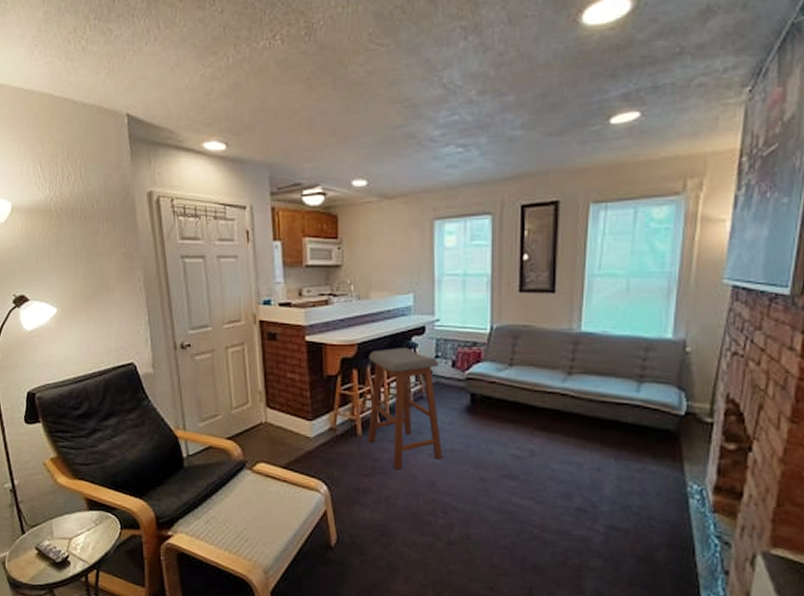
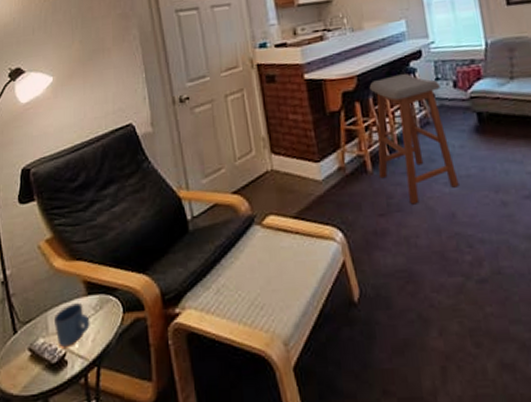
mug: none [57,516,91,551] -> present [53,303,90,348]

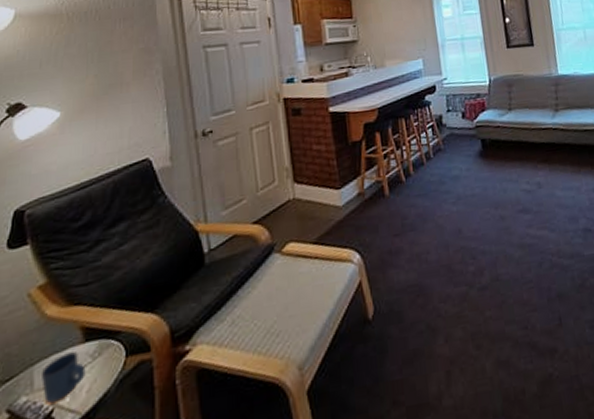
stool: present [369,73,459,205] -> none [389,105,465,224]

